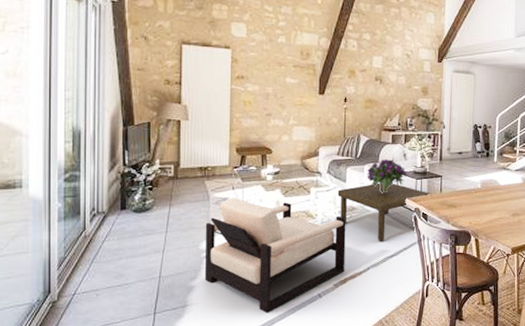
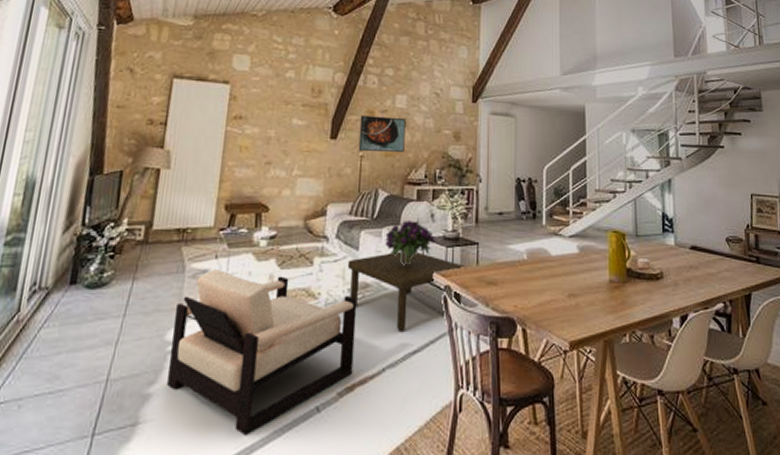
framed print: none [342,74,382,105] -> present [358,115,406,152]

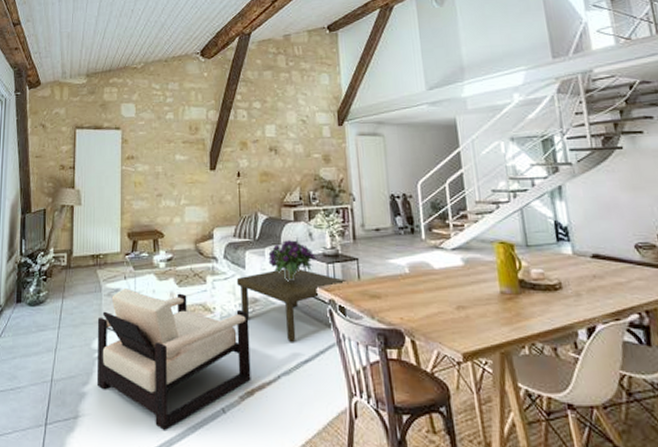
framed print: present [358,115,406,152] -> none [234,146,278,180]

